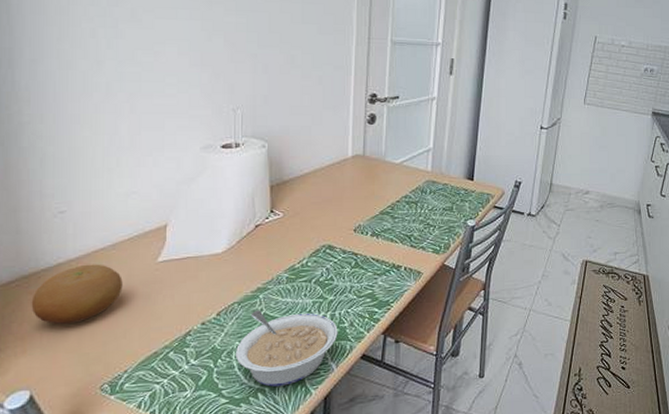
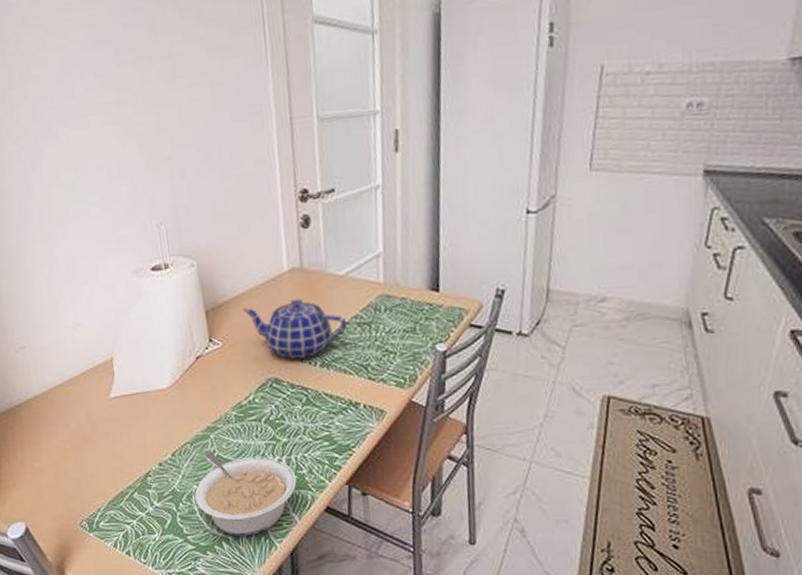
fruit: present [31,264,123,324] -> none [12,400,84,460]
teapot: none [307,180,398,229] -> present [243,298,348,359]

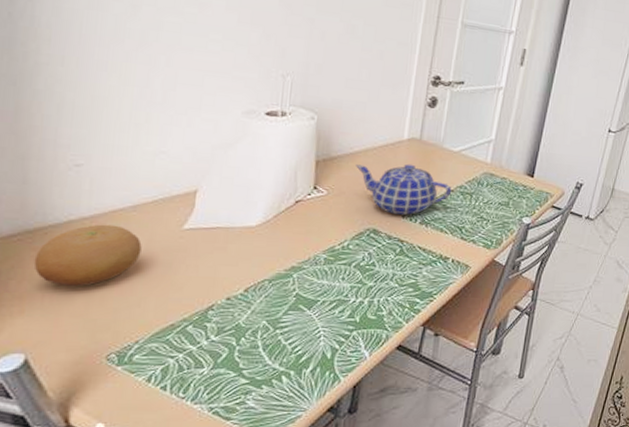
fruit: none [12,400,84,460] -> present [33,224,142,286]
legume: present [195,451,297,536] -> none [261,289,375,371]

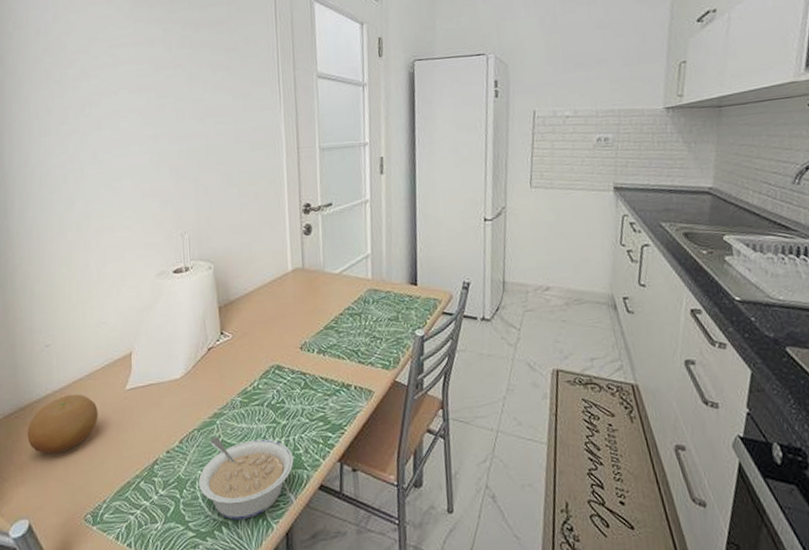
legume: none [261,289,375,371] -> present [199,437,294,520]
teapot: present [356,163,452,215] -> none [252,294,341,347]

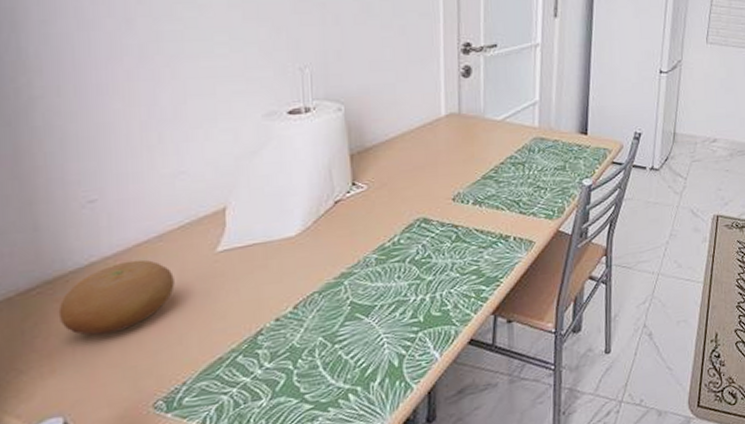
legume: present [199,437,294,520] -> none [319,297,440,386]

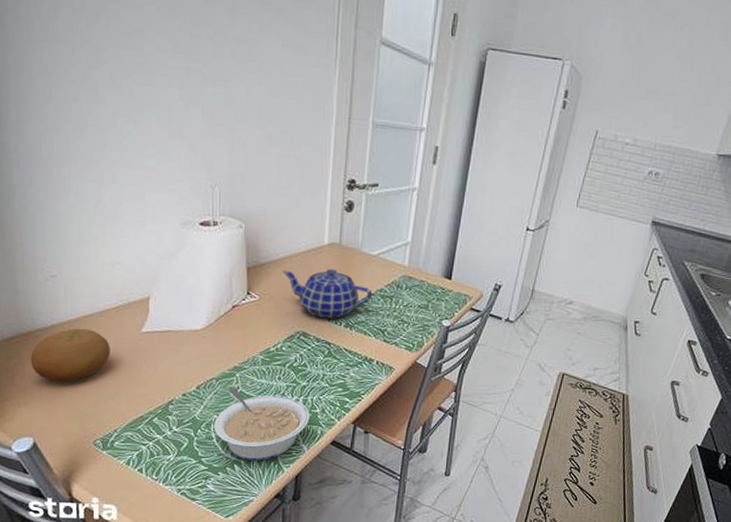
legume: none [319,297,440,386] -> present [214,387,310,461]
teapot: none [394,141,502,199] -> present [283,268,373,318]

